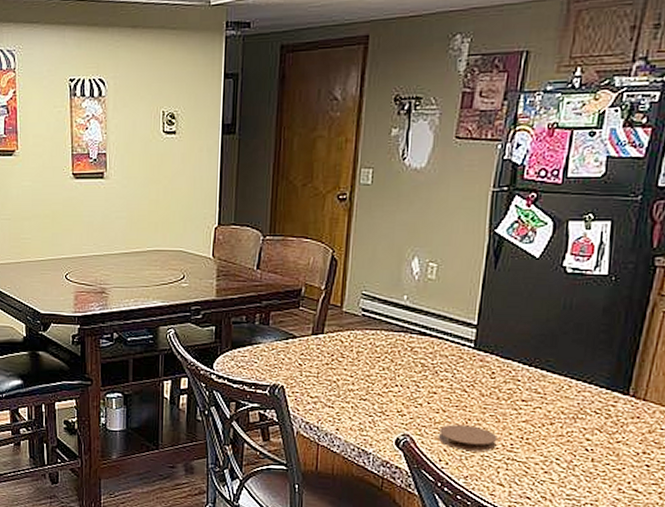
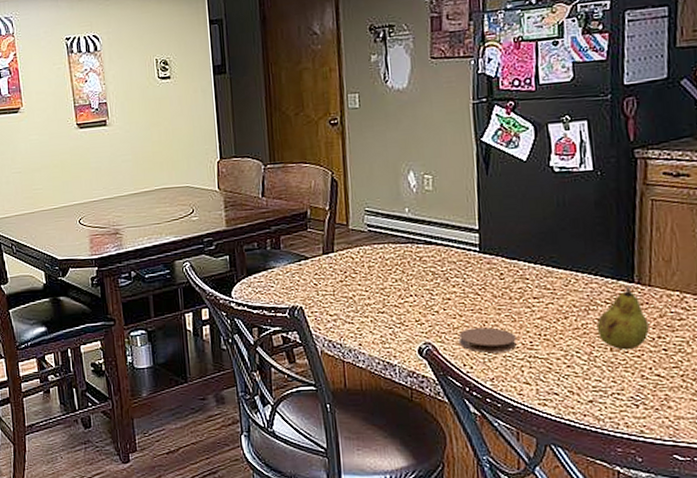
fruit: none [581,399,636,462] -> present [596,286,649,350]

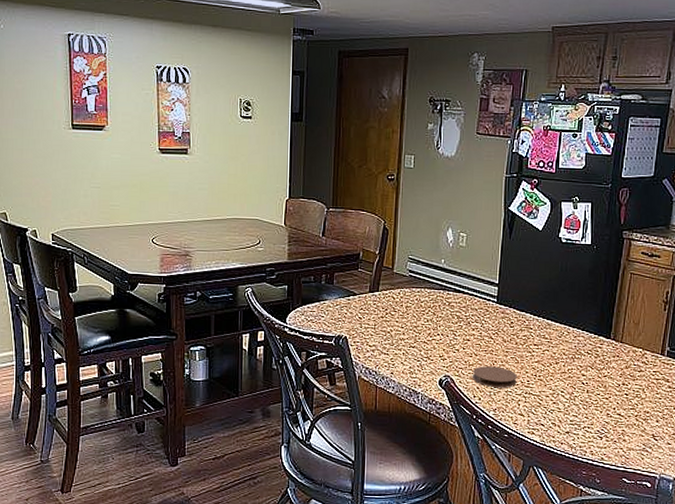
fruit: present [596,286,649,350] -> none [579,342,617,393]

